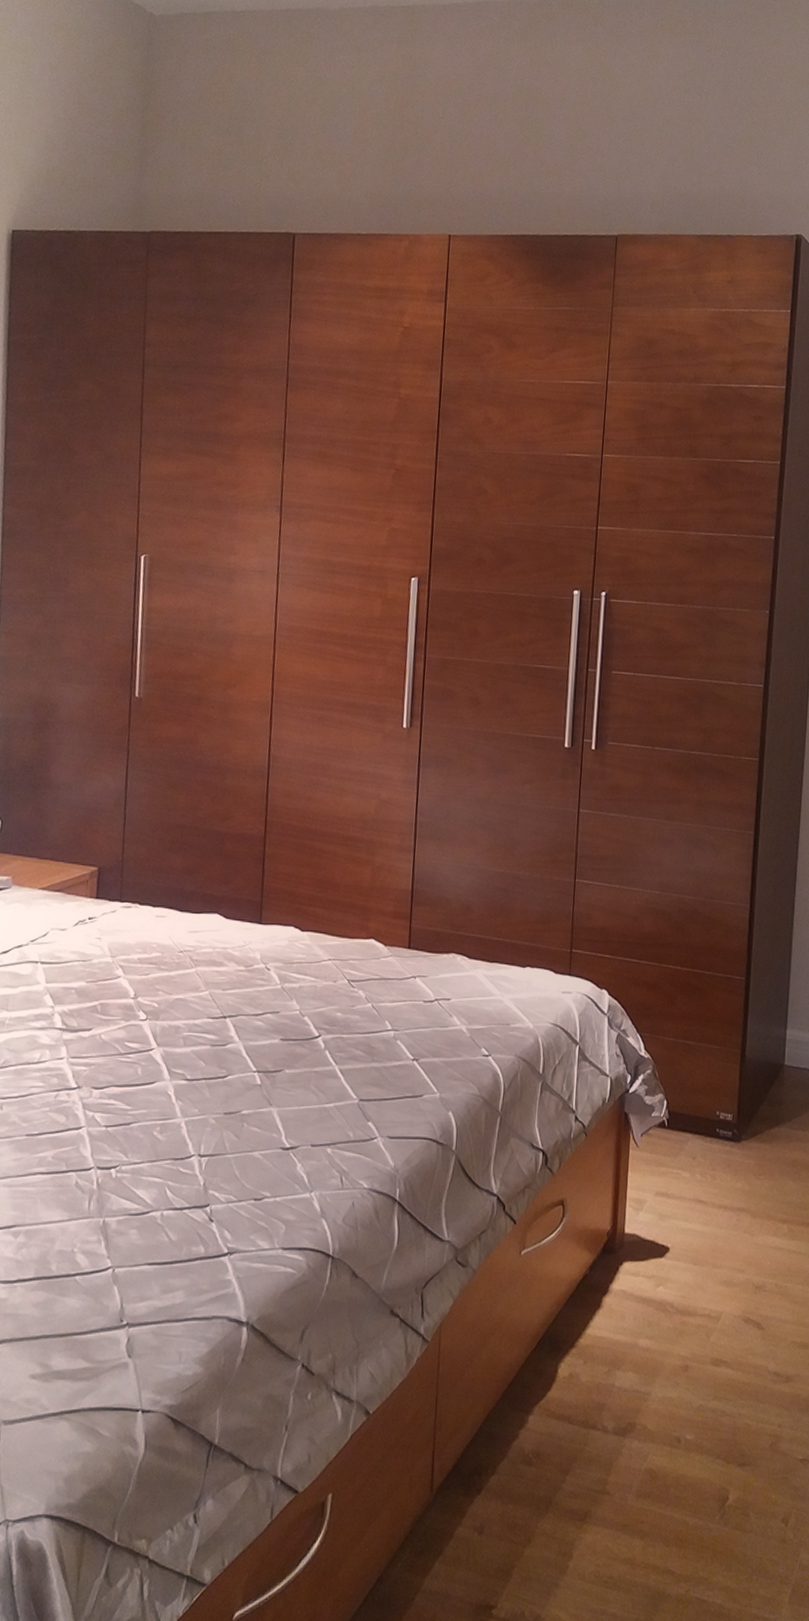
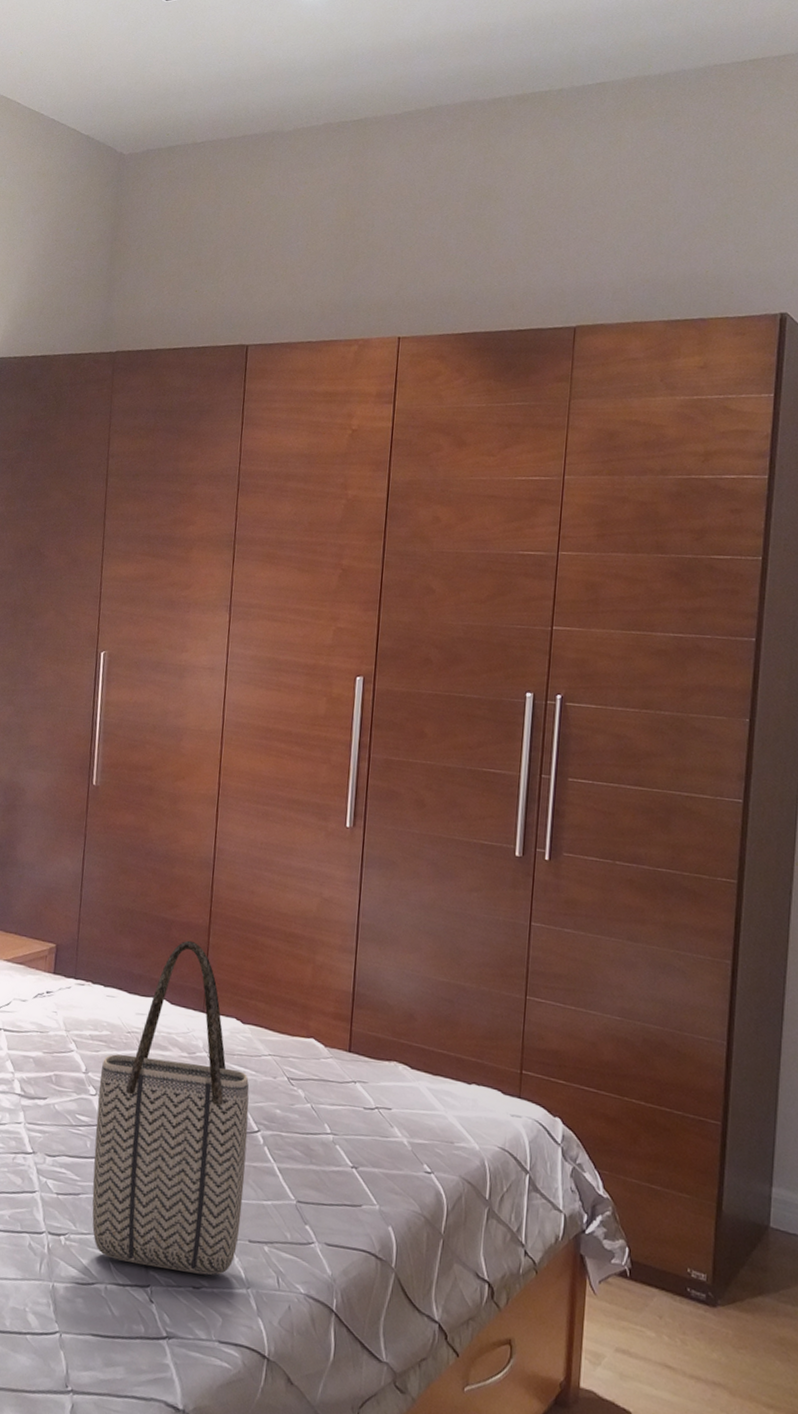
tote bag: none [145,852,310,1186] -> present [92,940,250,1275]

